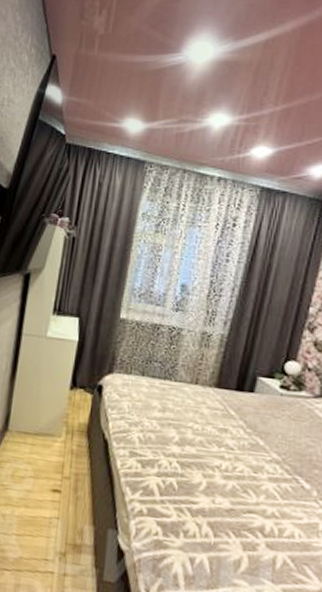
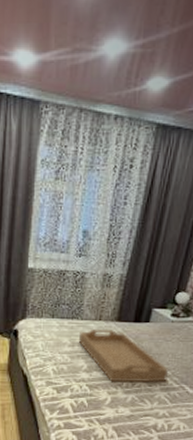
serving tray: none [170,393,279,470] -> present [78,328,169,383]

